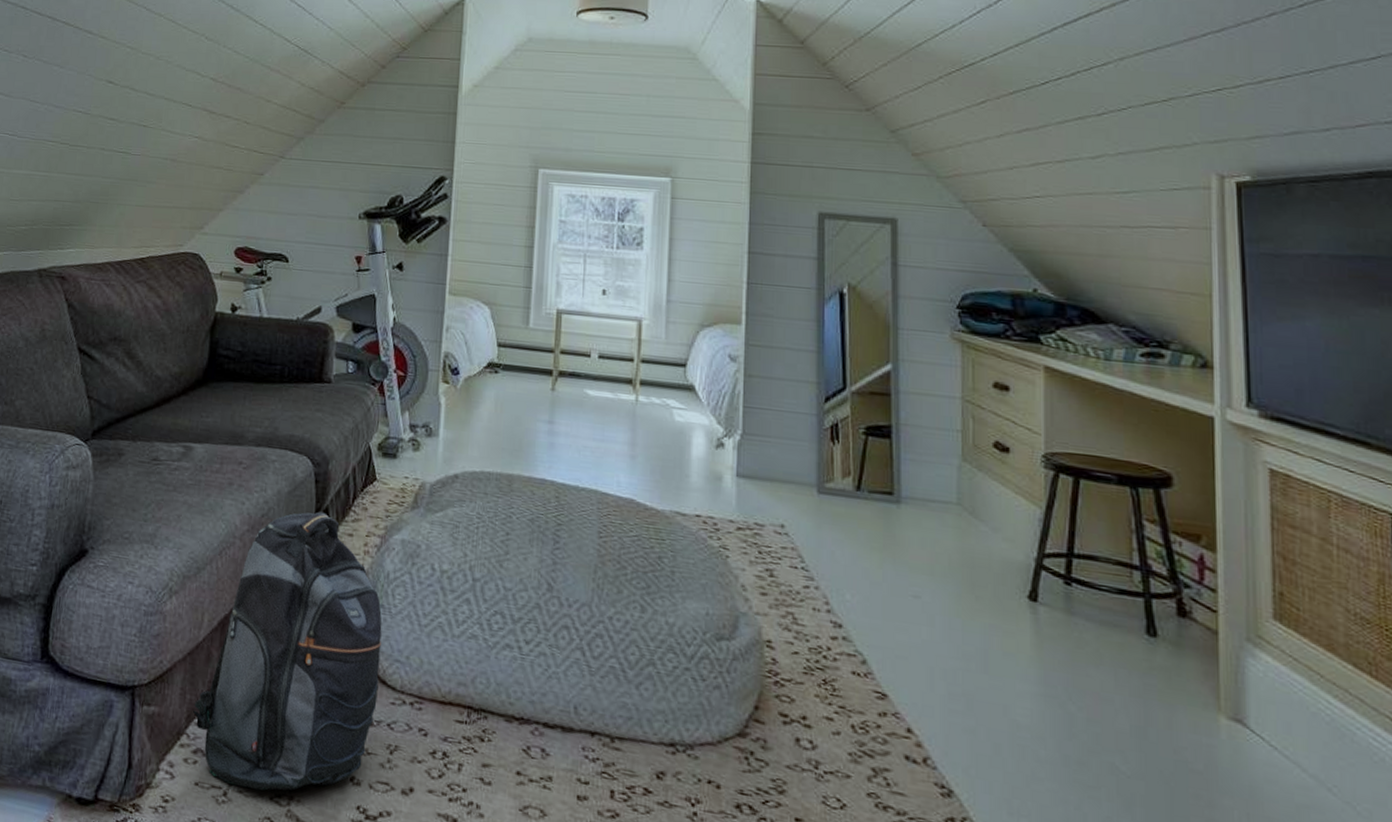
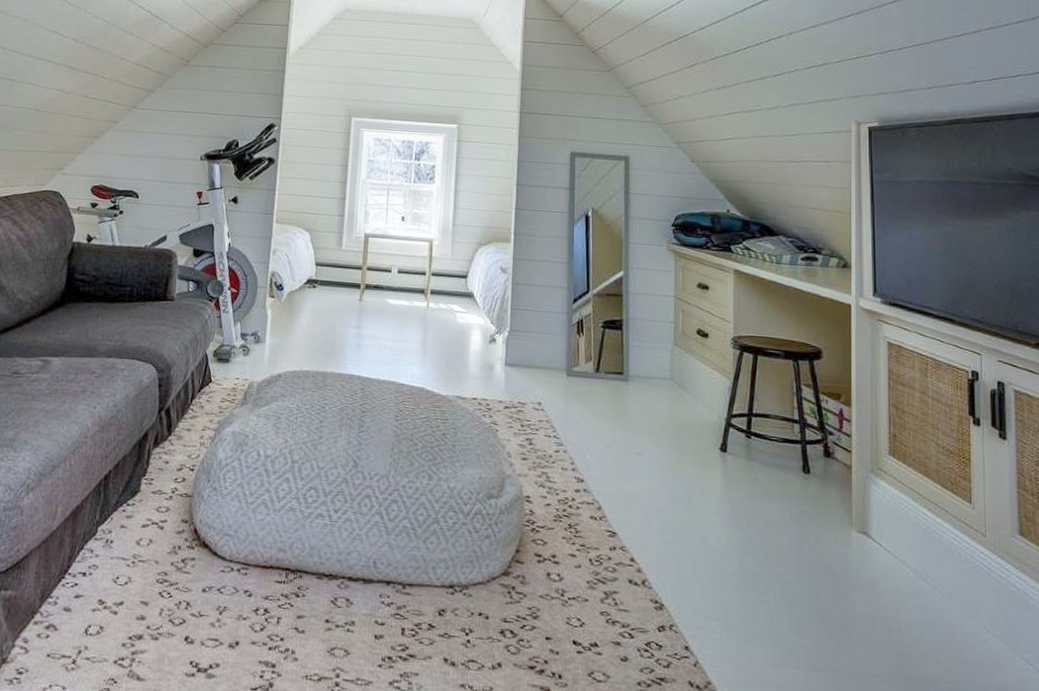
backpack: present [192,511,382,791] -> none [45,411,215,656]

